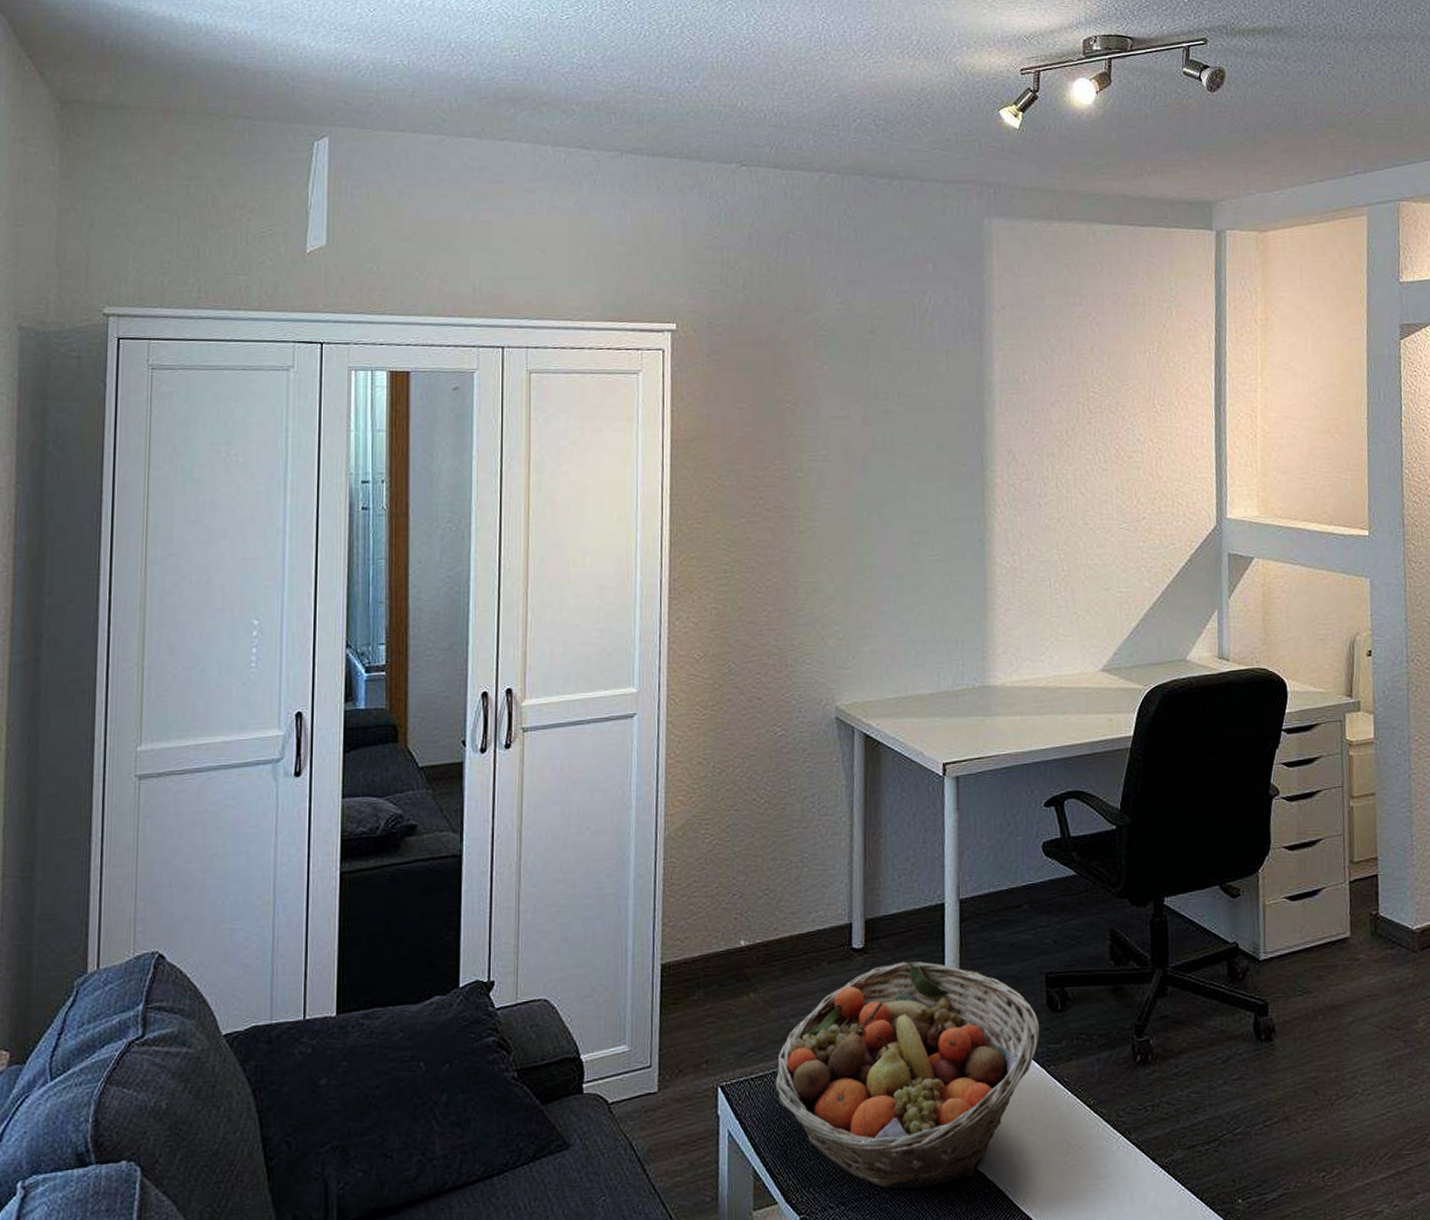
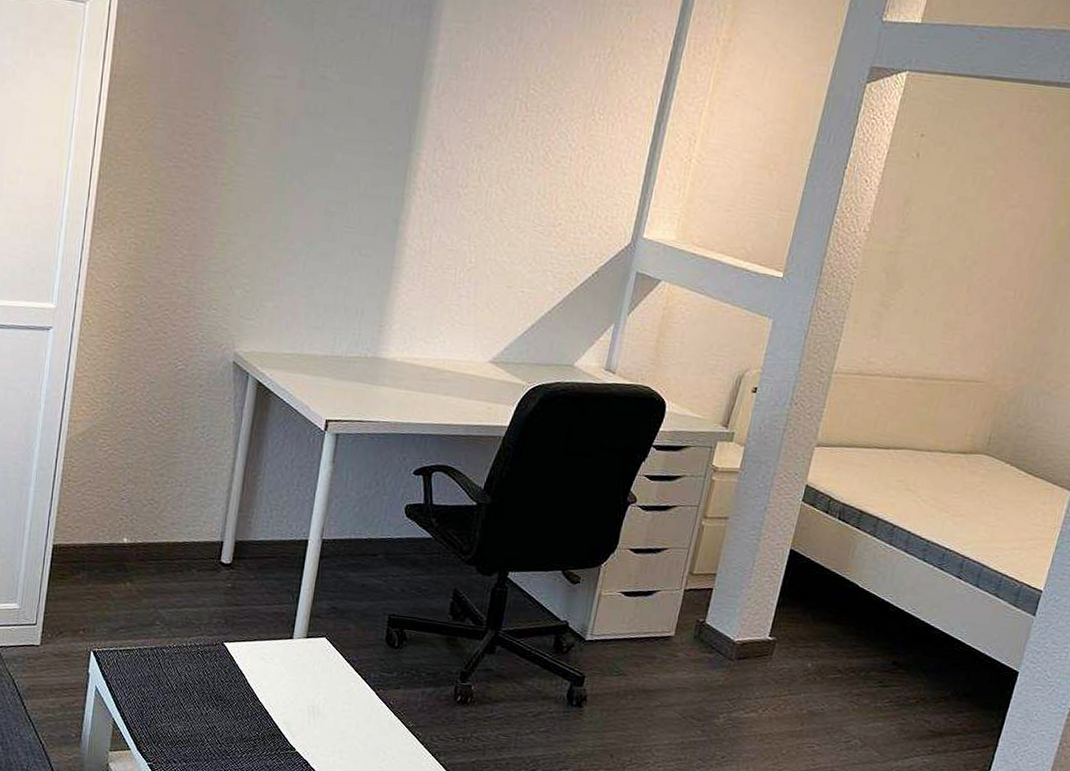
fruit basket: present [775,961,1040,1189] -> none [139,581,377,762]

